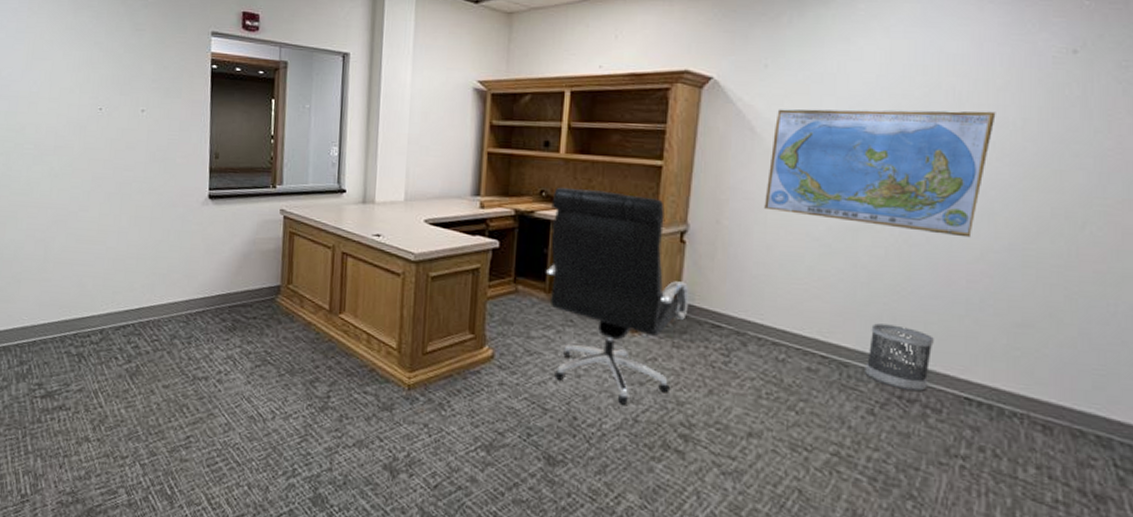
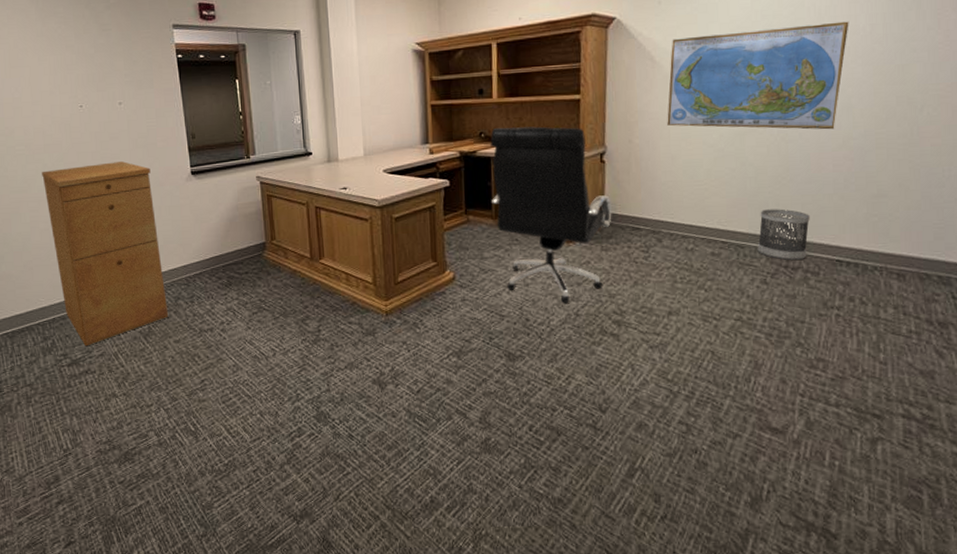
filing cabinet: none [47,174,165,378] -> present [42,161,168,347]

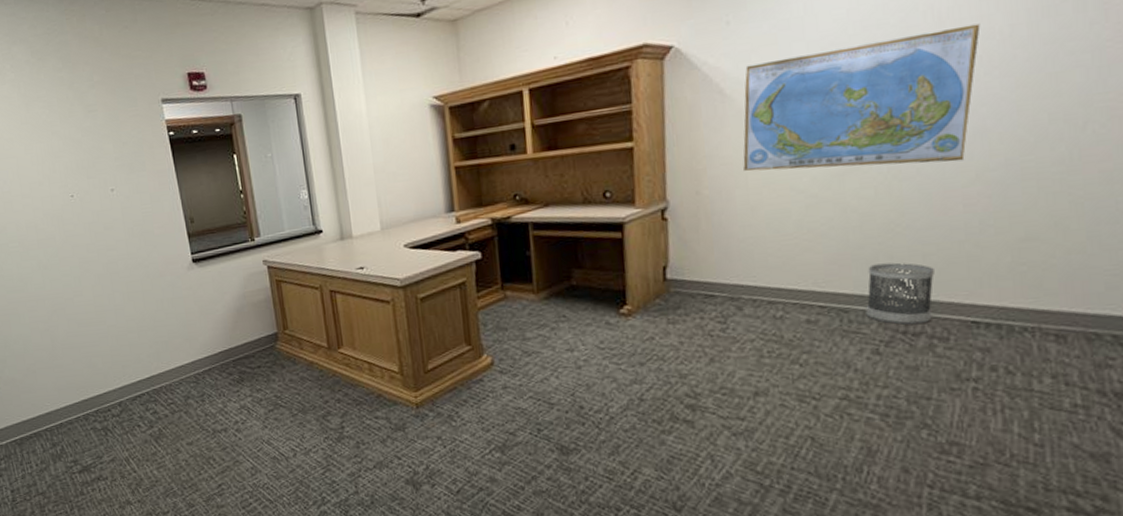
filing cabinet: present [42,161,168,347] -> none [37,252,178,452]
office chair: present [490,126,612,303] -> none [526,181,679,387]

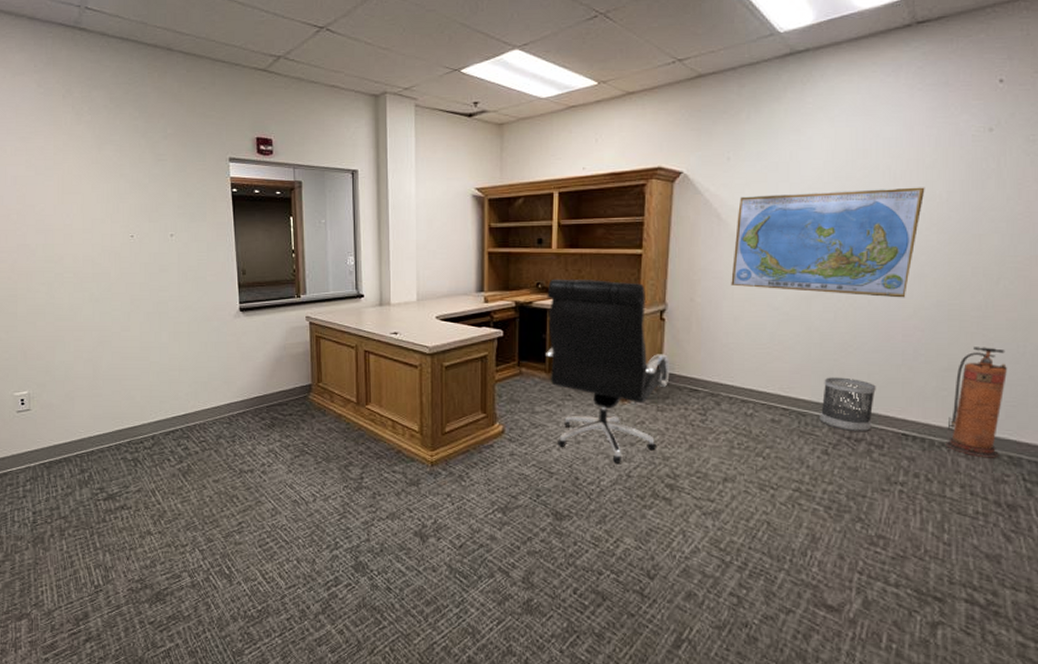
office chair: none [526,181,679,387] -> present [546,278,670,463]
fire extinguisher: none [1028,207,1104,341] -> present [946,347,1007,458]

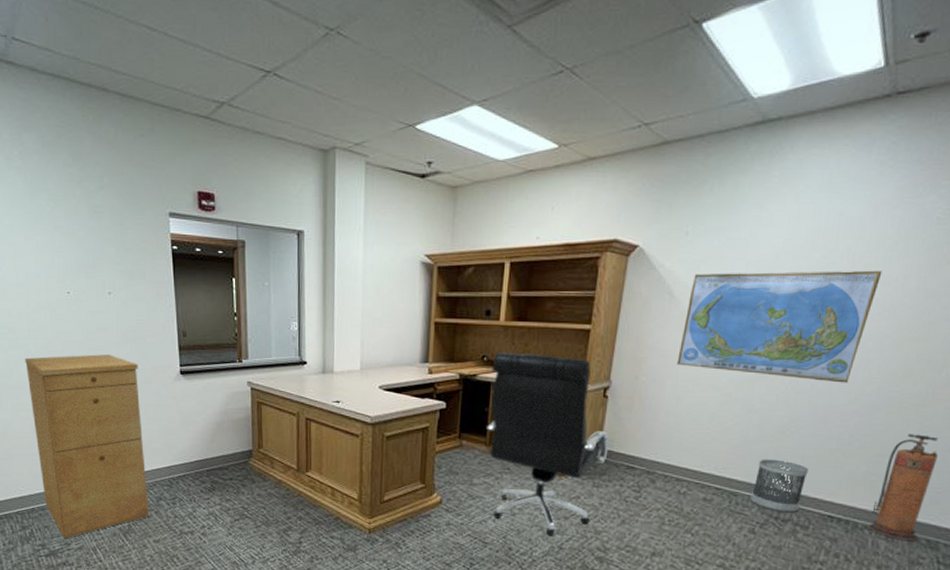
filing cabinet: none [89,294,208,481] -> present [25,354,148,539]

